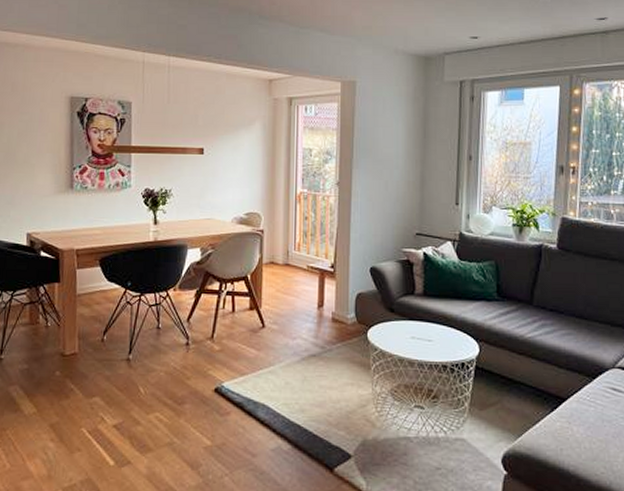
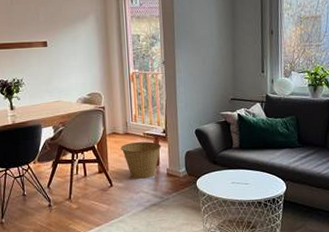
basket: none [278,276,328,322] -> present [121,142,162,179]

